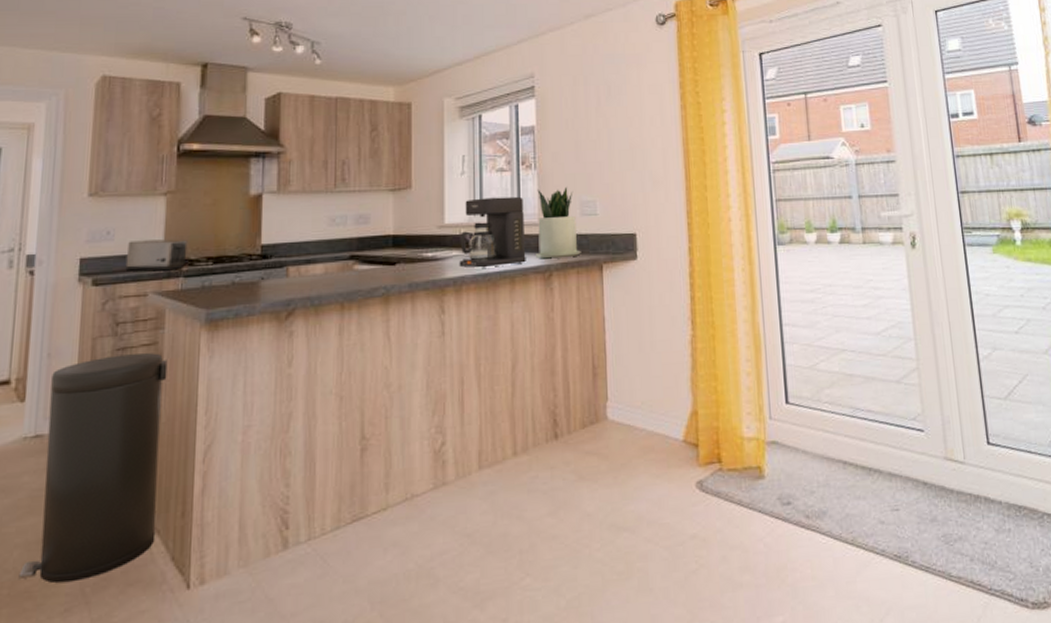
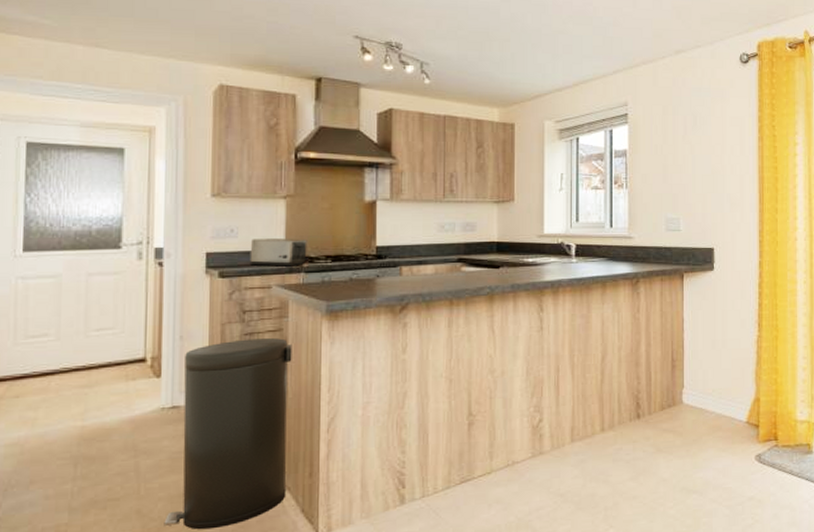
coffee maker: present [459,196,526,268] -> none [556,212,616,273]
planter: present [535,187,581,259] -> none [624,206,665,267]

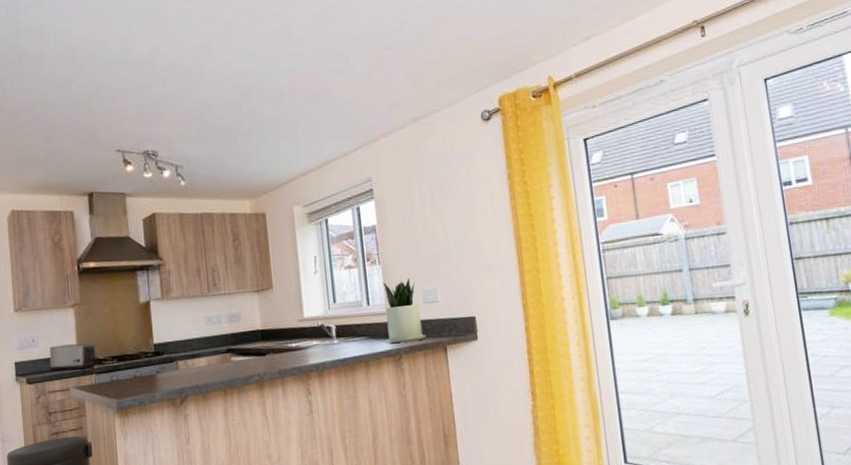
planter: none [624,206,665,267] -> present [383,279,427,344]

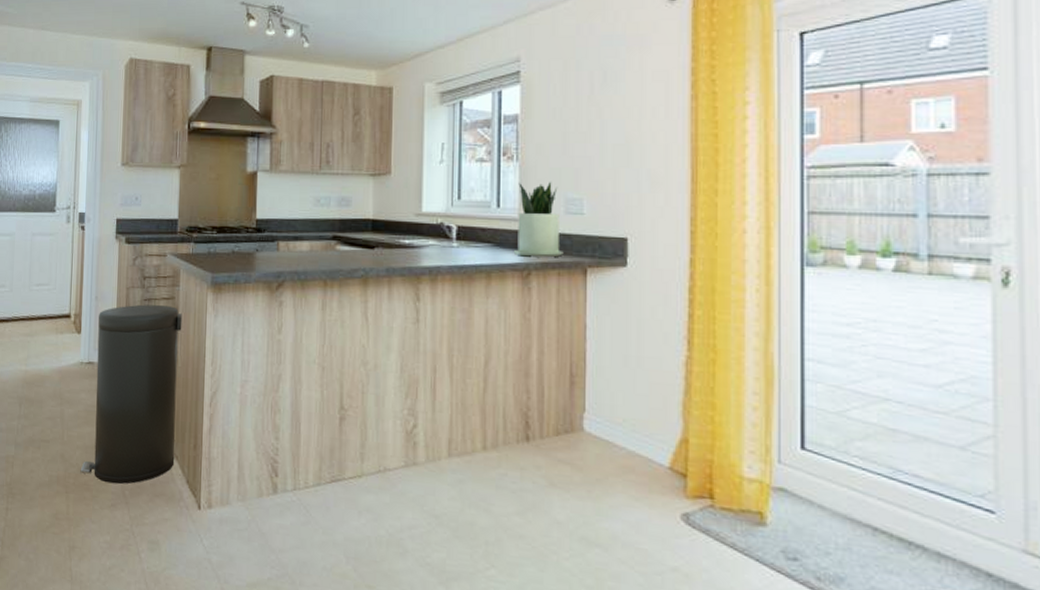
toaster: present [49,342,96,371] -> none [150,206,197,236]

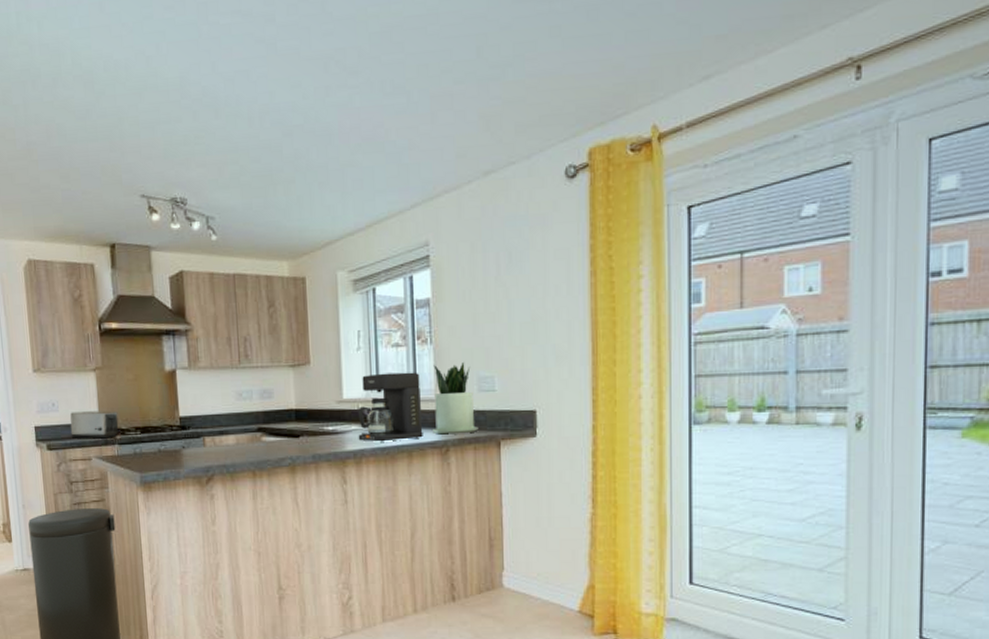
toaster: none [150,206,197,236] -> present [70,410,119,439]
coffee maker: none [435,188,504,260] -> present [358,372,423,442]

